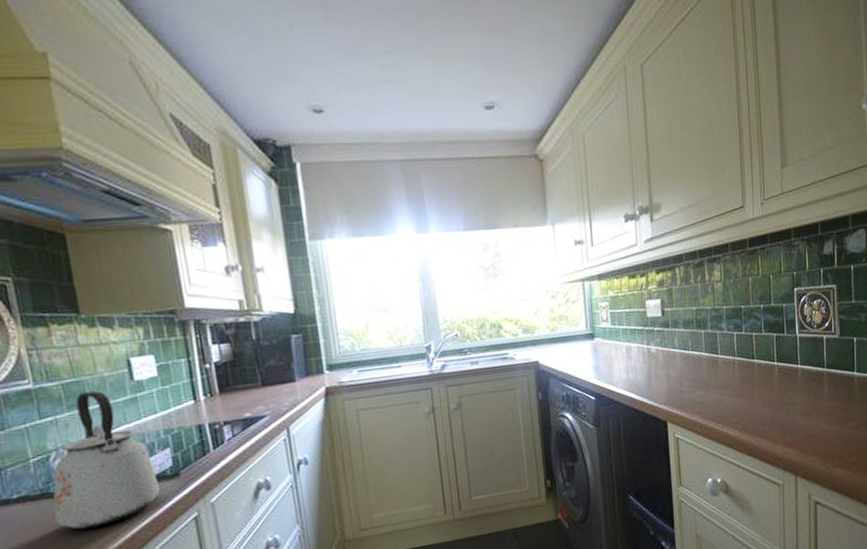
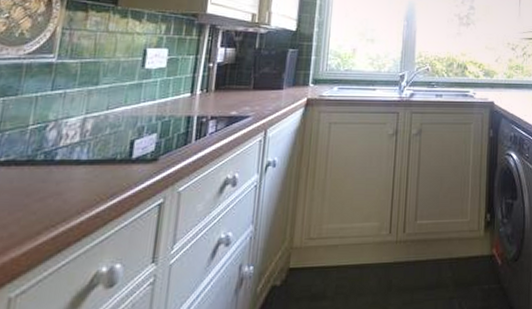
kettle: present [53,391,160,531] -> none [30,73,138,201]

